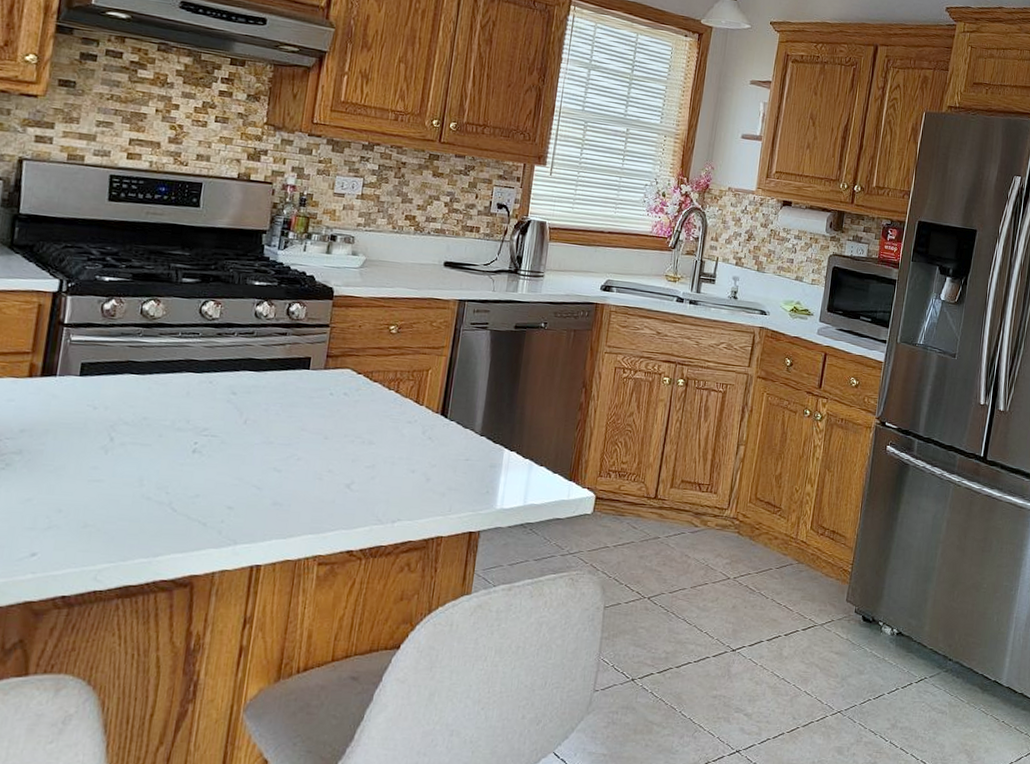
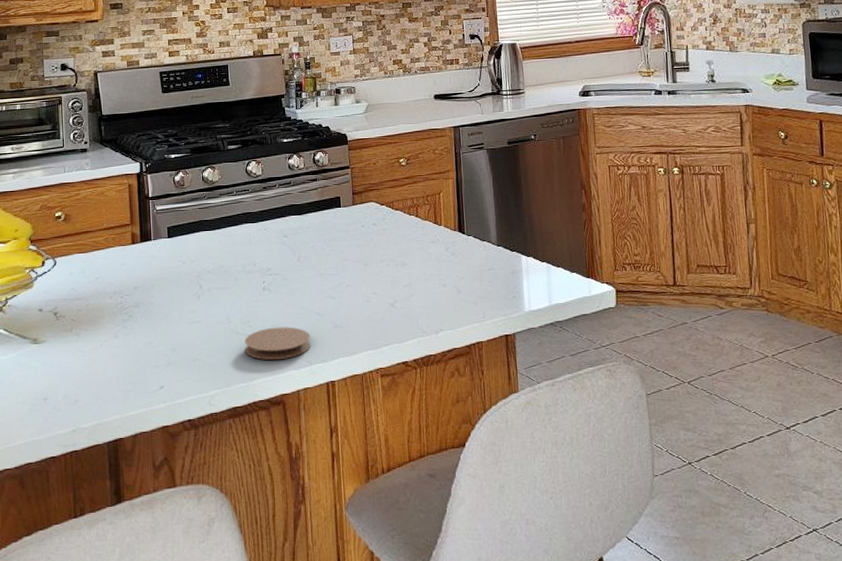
coaster: none [154,496,241,536] -> present [244,327,311,360]

